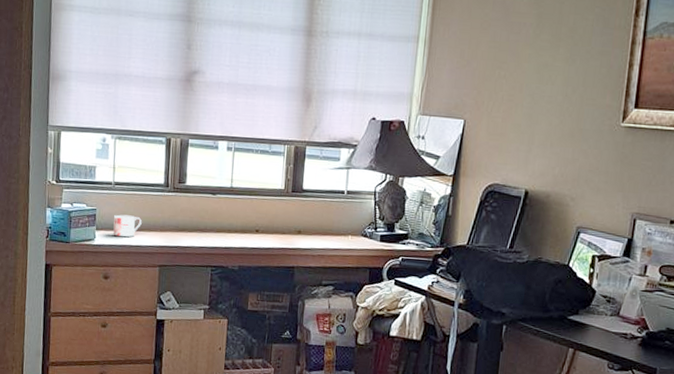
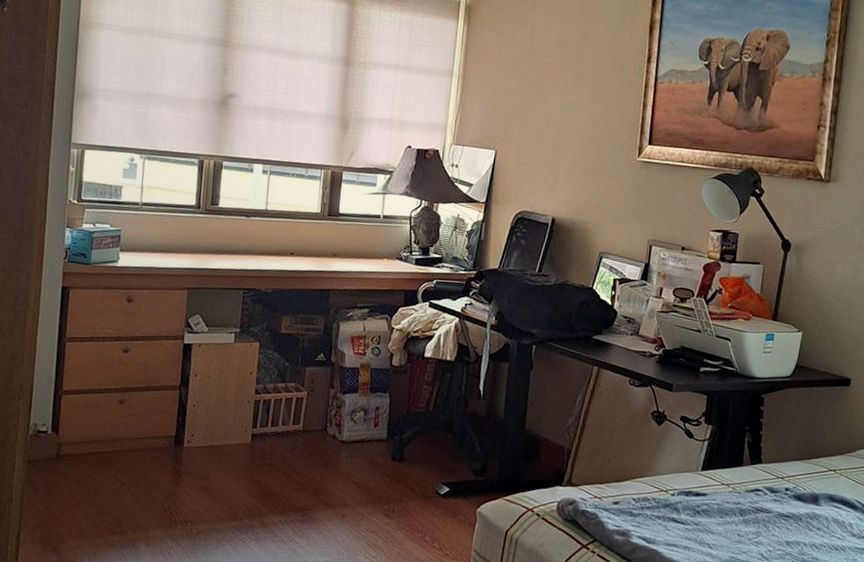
mug: present [113,214,142,237] -> none [138,236,171,259]

